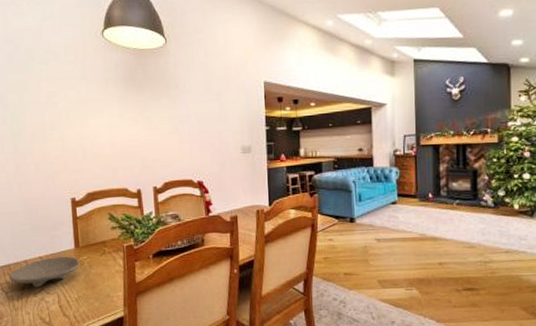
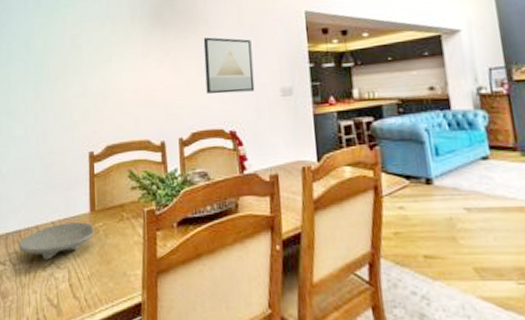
wall art: none [174,100,220,150] -> present [203,37,255,95]

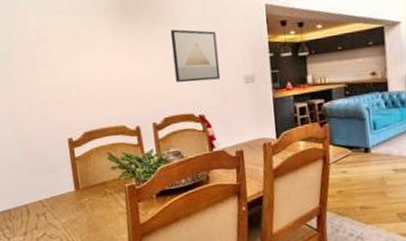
bowl: present [18,222,95,260] -> none [9,199,81,233]

